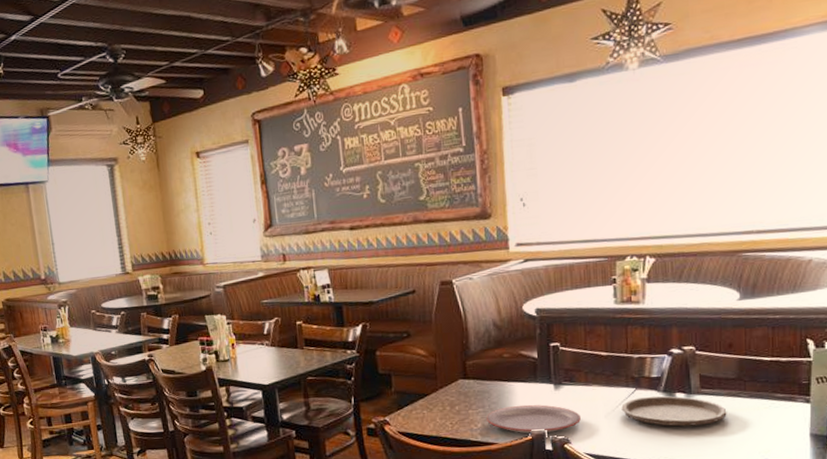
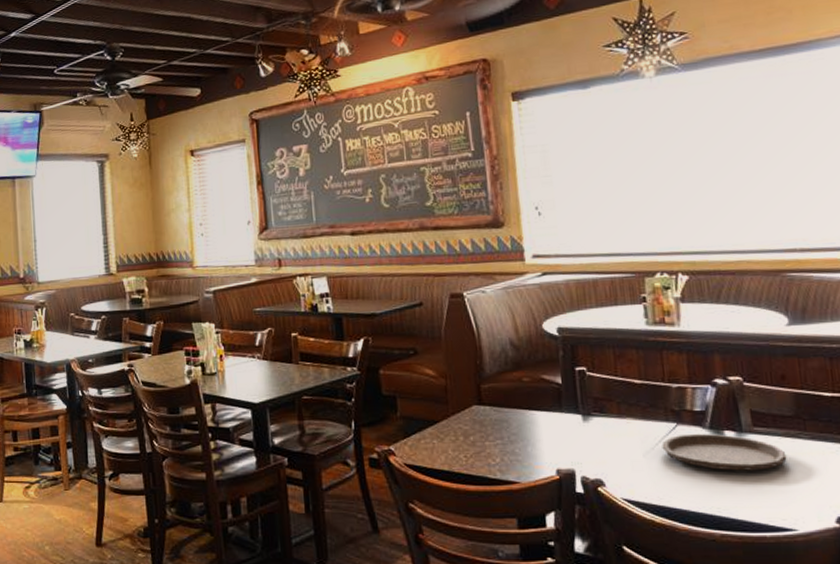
plate: present [487,404,581,434] -> none [506,437,615,472]

